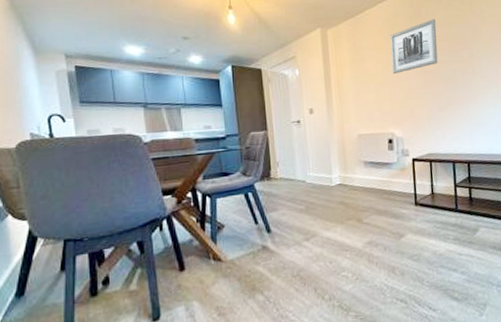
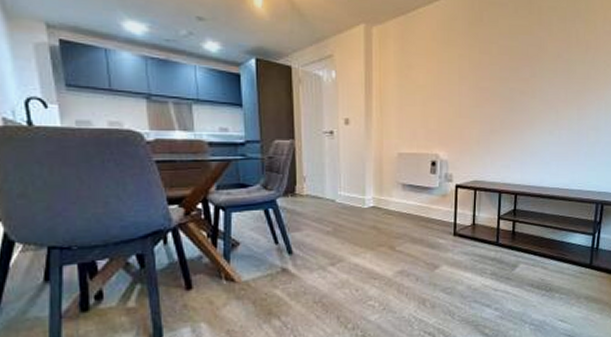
wall art: present [390,19,438,74] -> none [443,27,498,87]

